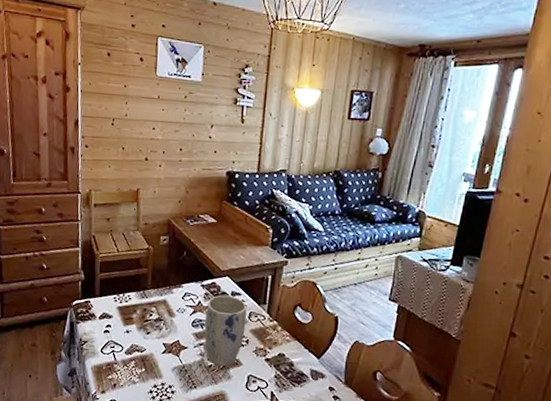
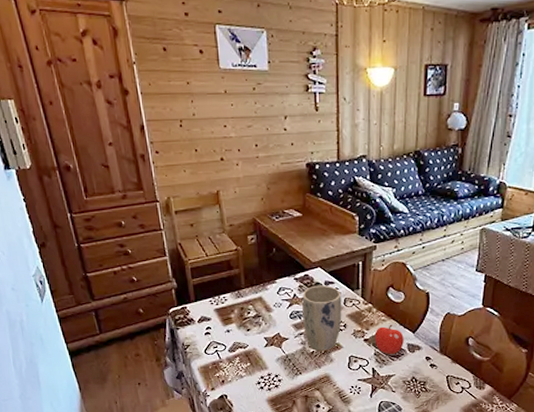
fruit: none [276,346,308,379] -> present [374,324,404,354]

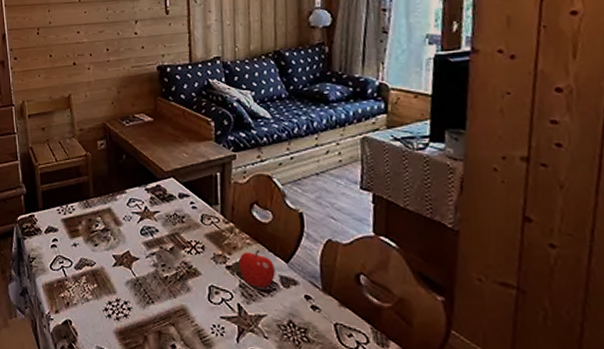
plant pot: present [302,285,342,352] -> none [154,198,199,278]

